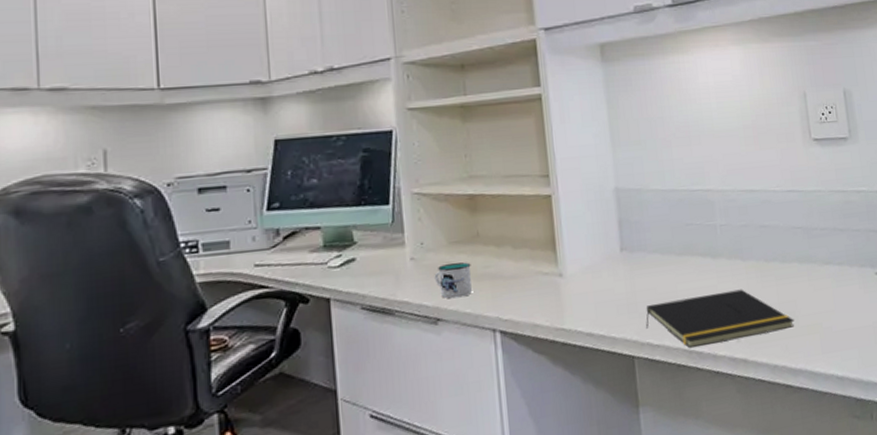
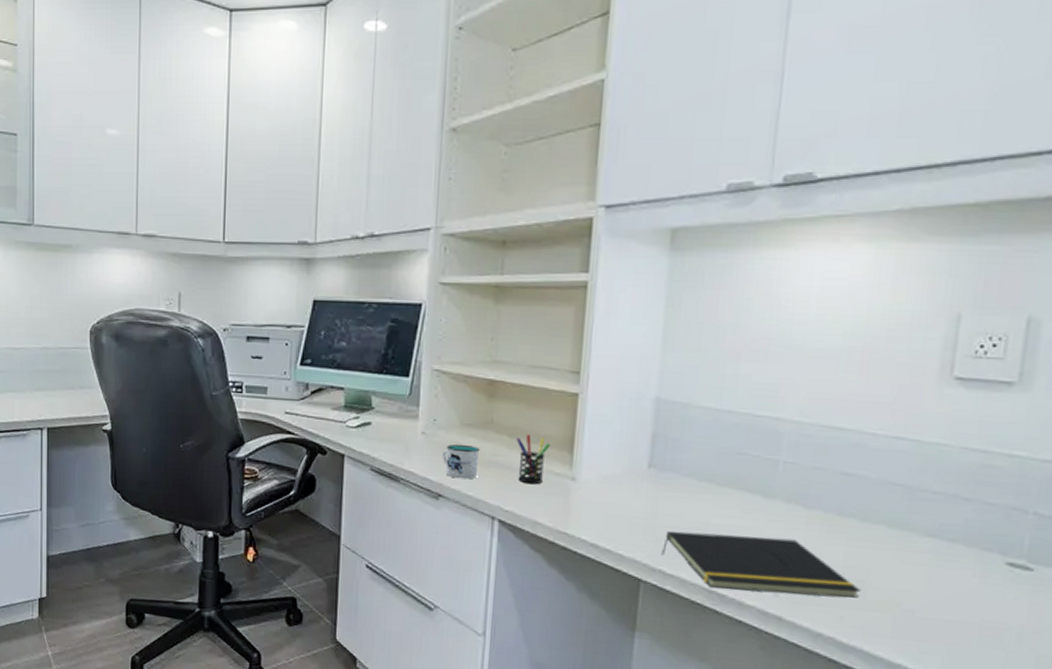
pen holder: none [503,240,535,289] -> present [516,433,550,484]

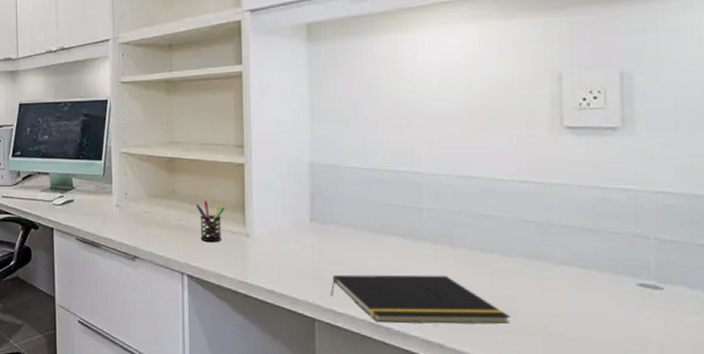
mug: present [442,444,480,480] -> none [135,214,166,242]

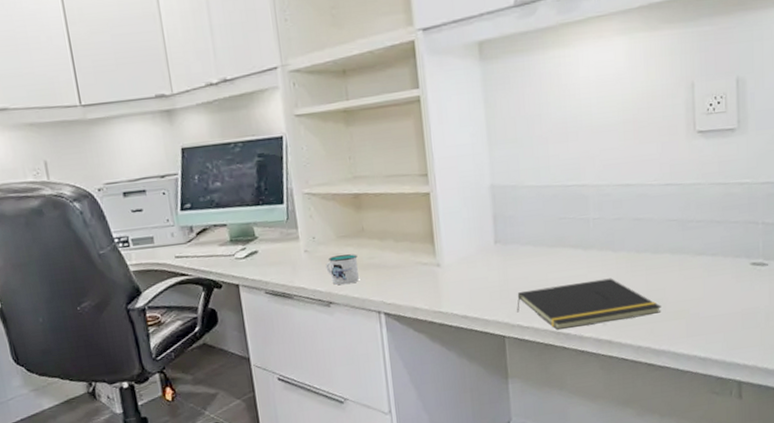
mug: none [135,214,166,242] -> present [325,254,359,285]
pen holder: present [195,200,225,242] -> none [386,234,415,277]

